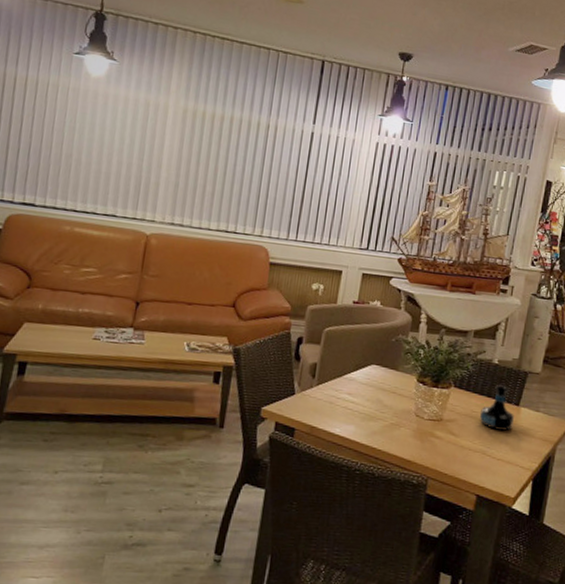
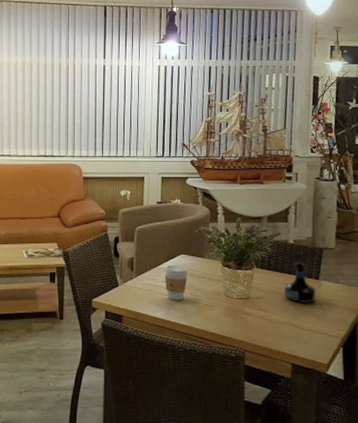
coffee cup: none [349,374,378,417] -> present [164,264,188,301]

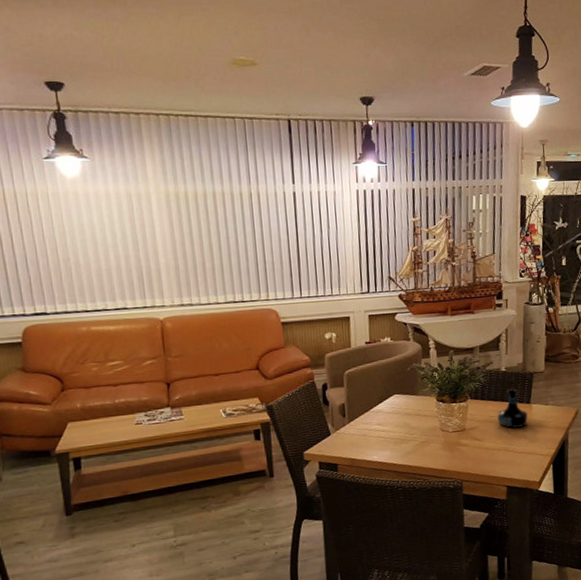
coffee cup: present [164,264,188,301] -> none [378,405,403,442]

